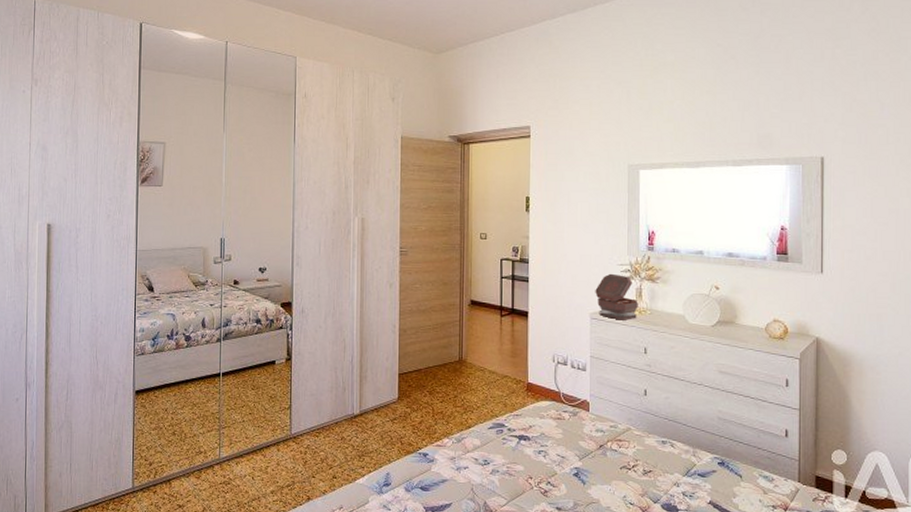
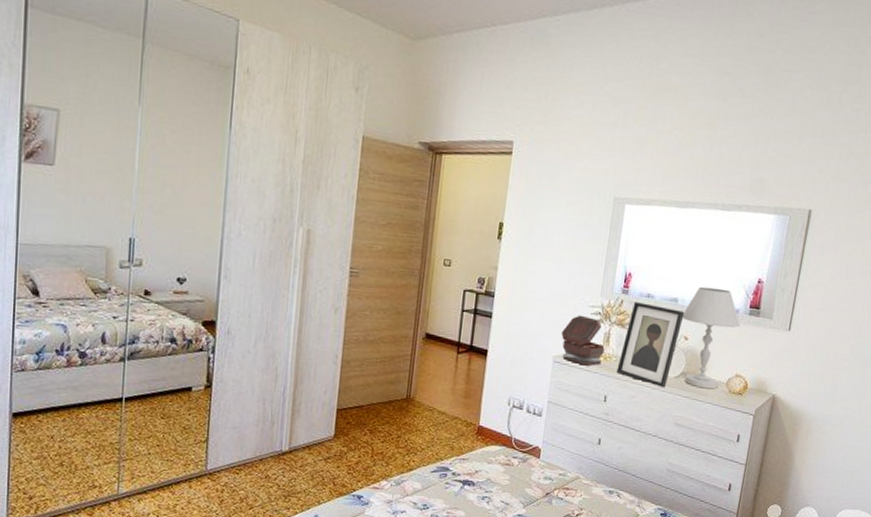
picture frame: none [653,257,712,337] -> present [616,302,685,388]
table lamp: none [711,238,770,336] -> present [682,286,740,390]

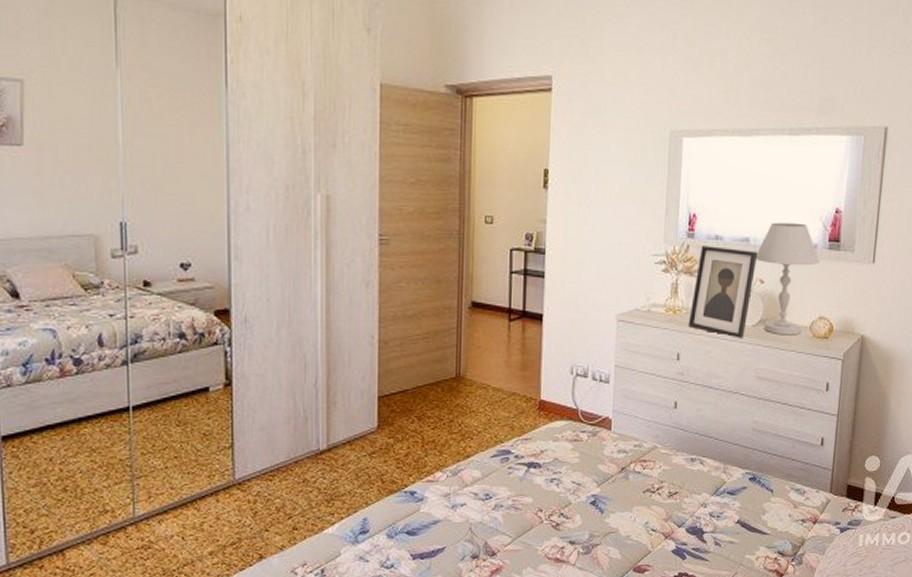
jewelry box: present [561,315,605,366] -> none [623,265,673,322]

